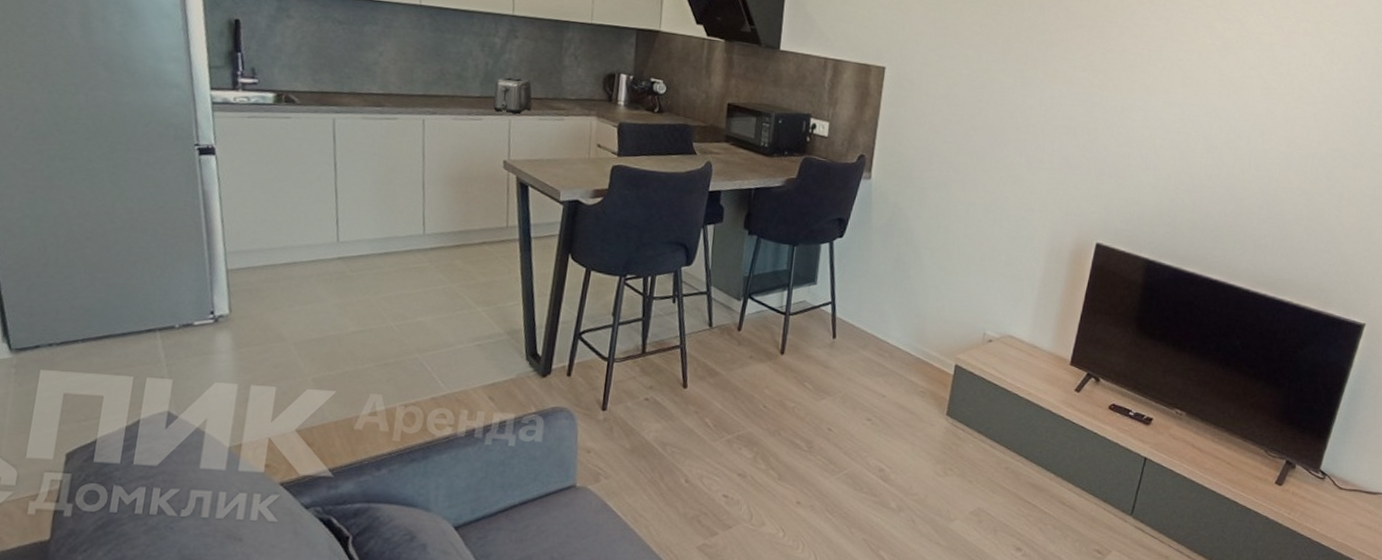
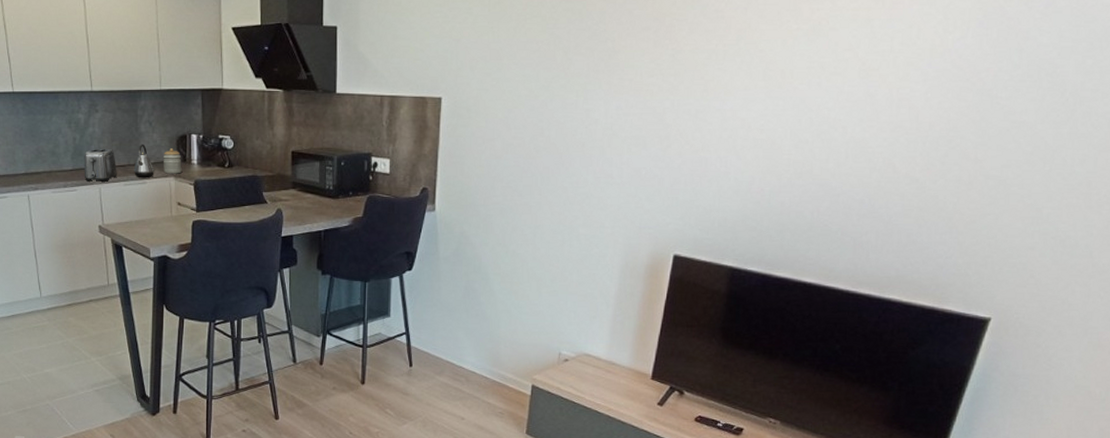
kettle: none [550,77,575,114] -> present [133,144,154,177]
jar: none [585,86,607,114] -> present [162,148,182,174]

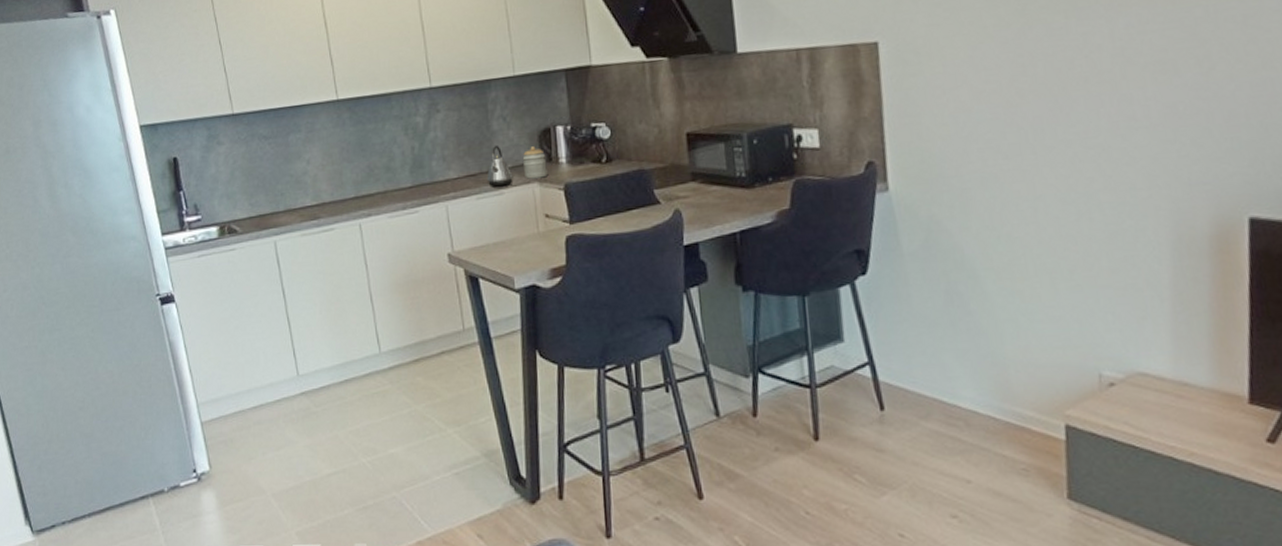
toaster: present [84,148,117,182] -> none [425,155,467,199]

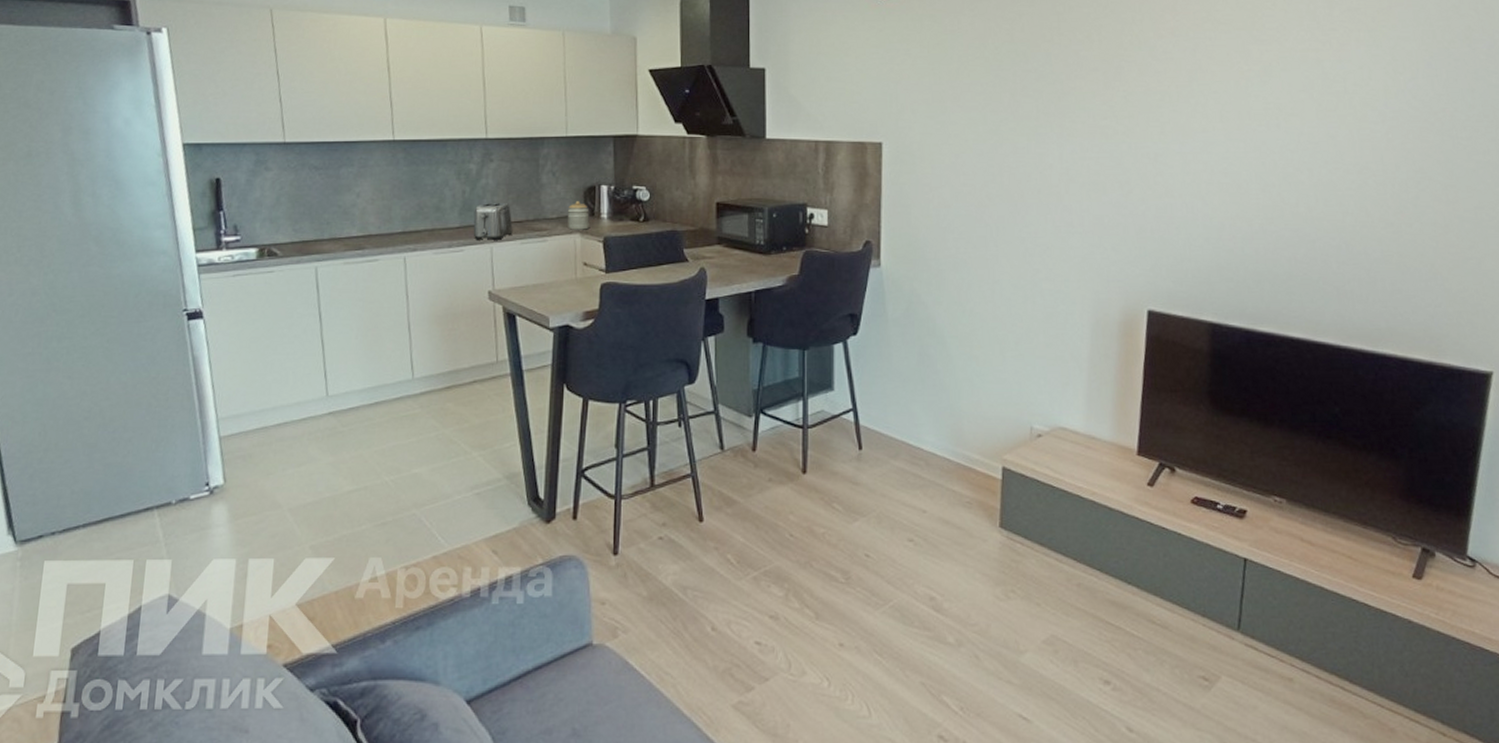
toaster: none [425,155,467,199] -> present [473,202,513,240]
kettle: present [486,144,513,187] -> none [532,196,557,234]

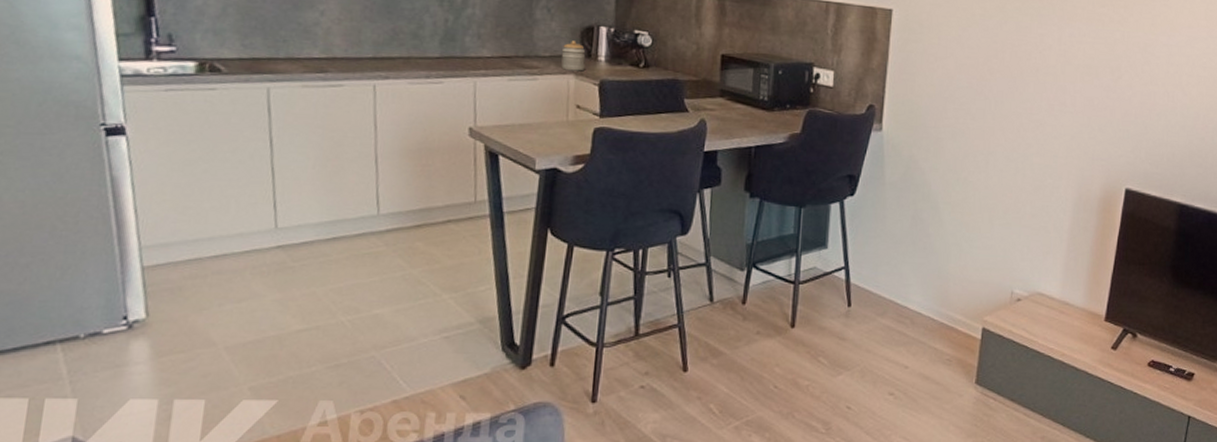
toaster: present [473,202,513,240] -> none [454,33,501,75]

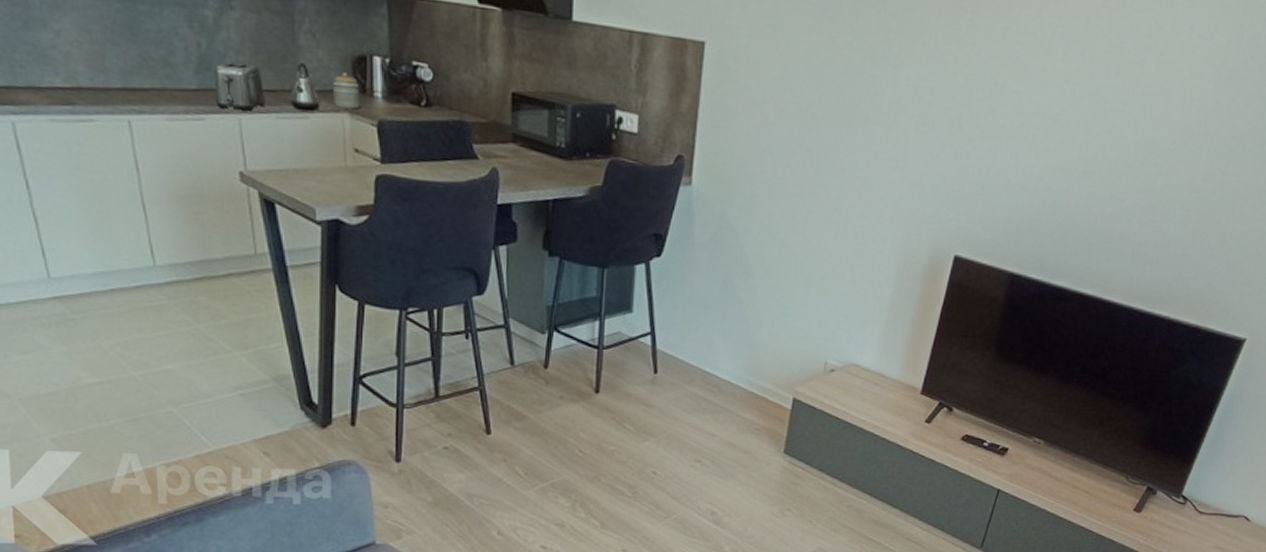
toaster: none [454,33,501,75] -> present [214,62,266,111]
kettle: none [521,32,550,73] -> present [289,62,320,111]

